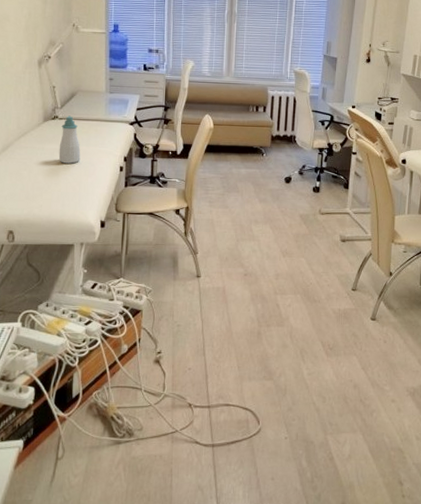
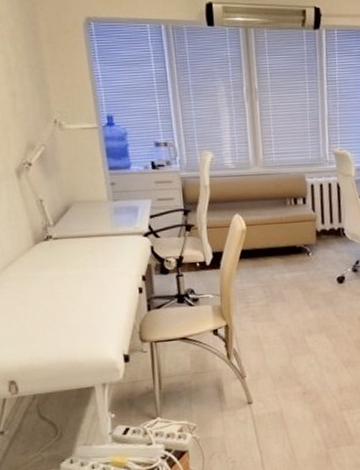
soap bottle: present [58,115,81,164] -> none [57,233,88,292]

